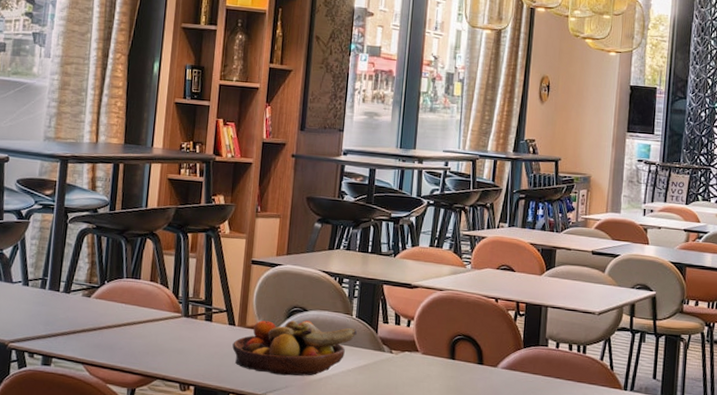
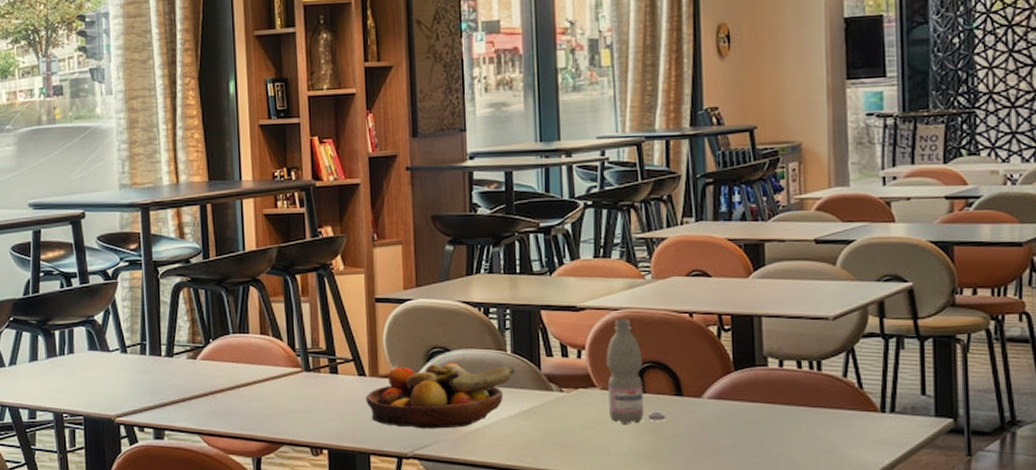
water bottle: none [426,298,469,384] -> present [606,319,666,424]

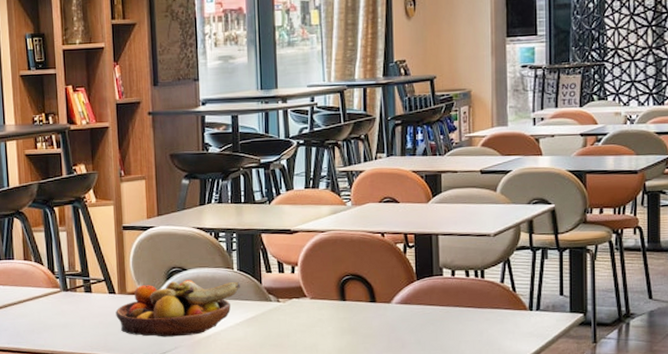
water bottle: present [606,319,666,424] -> none [314,239,363,327]

